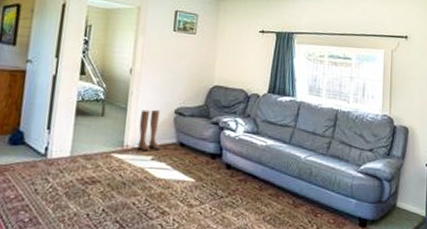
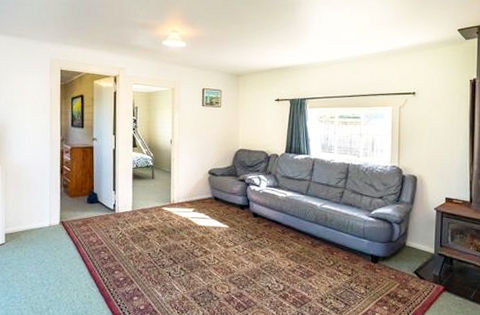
boots: present [138,109,161,151] -> none [181,171,200,205]

